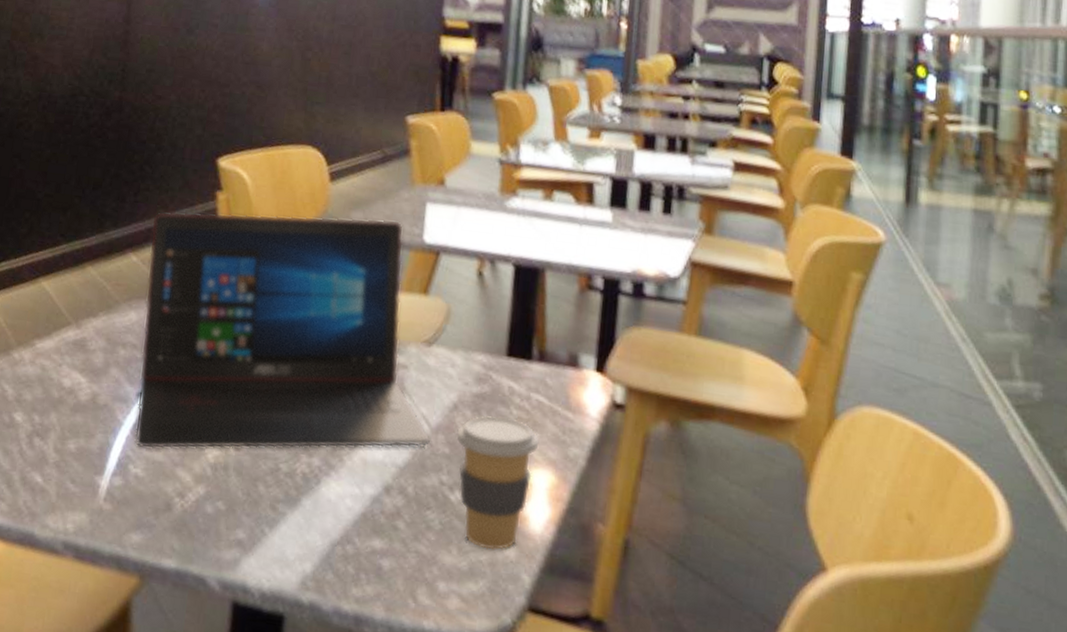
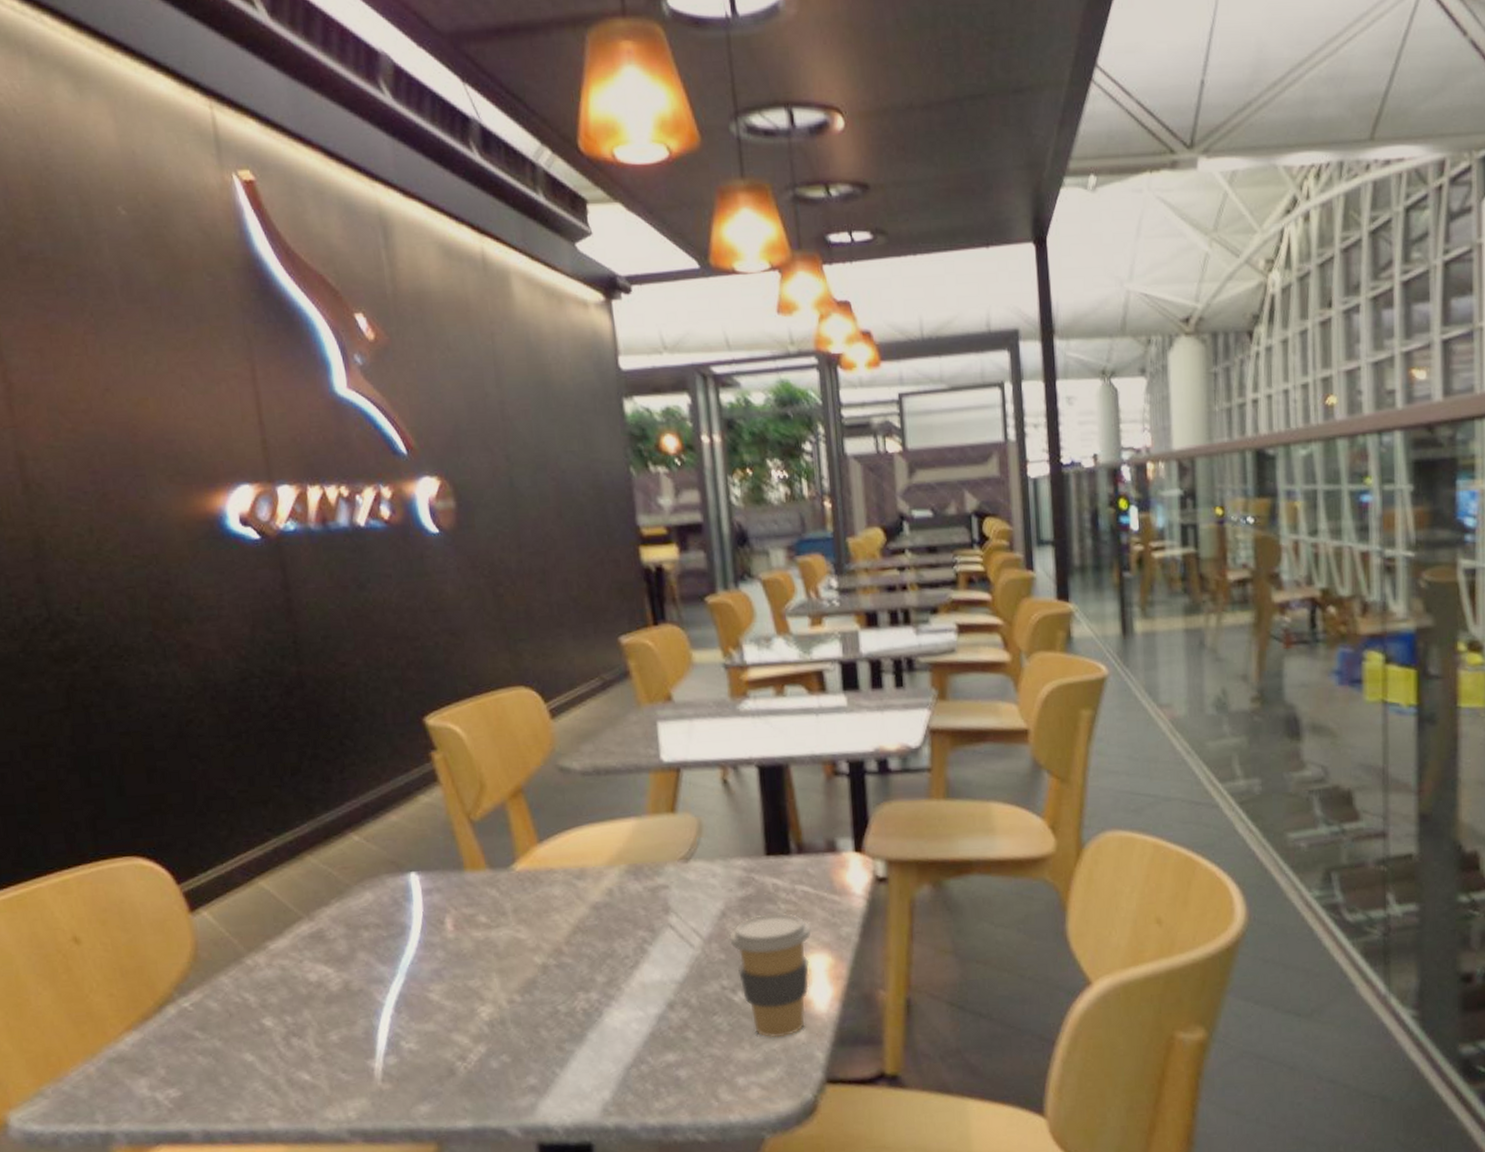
laptop: present [134,211,431,449] -> none [366,744,706,1023]

